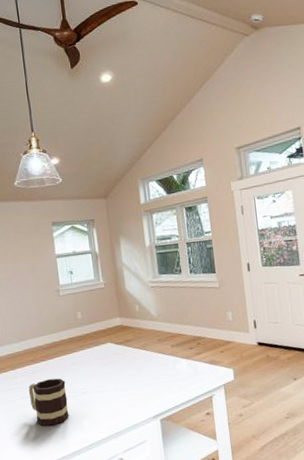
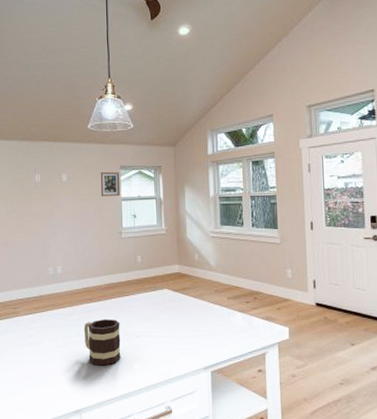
picture frame: none [32,229,54,255] -> present [100,171,119,196]

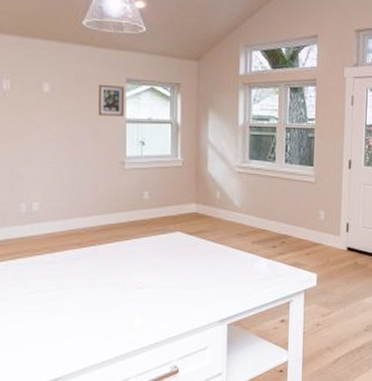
mug: present [83,318,121,366] -> none [68,267,118,324]

